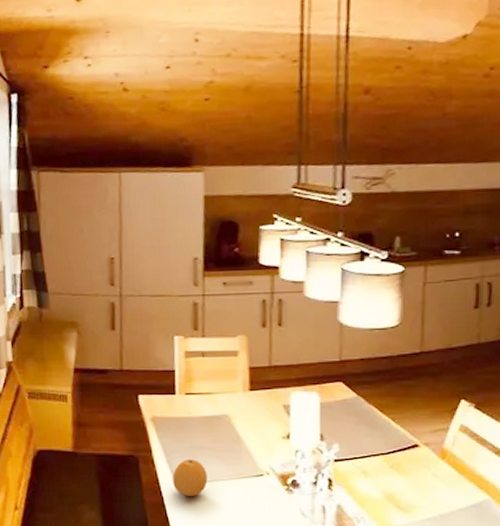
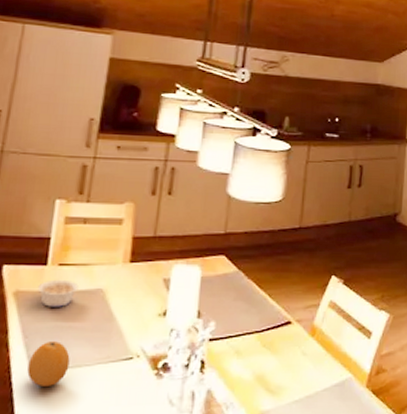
legume: none [171,406,206,430] -> present [38,279,79,307]

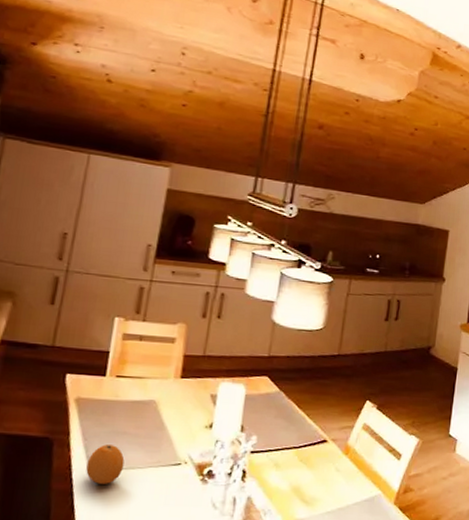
legume: present [38,279,79,307] -> none [97,389,134,415]

